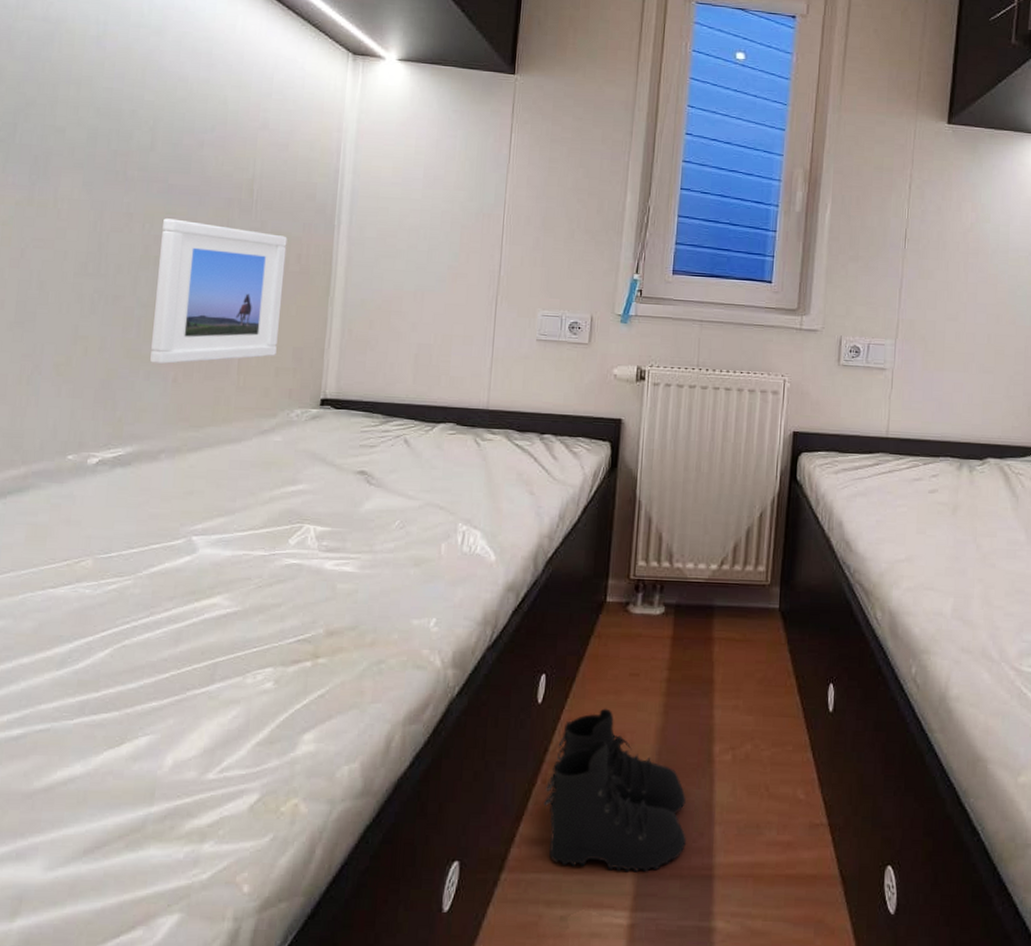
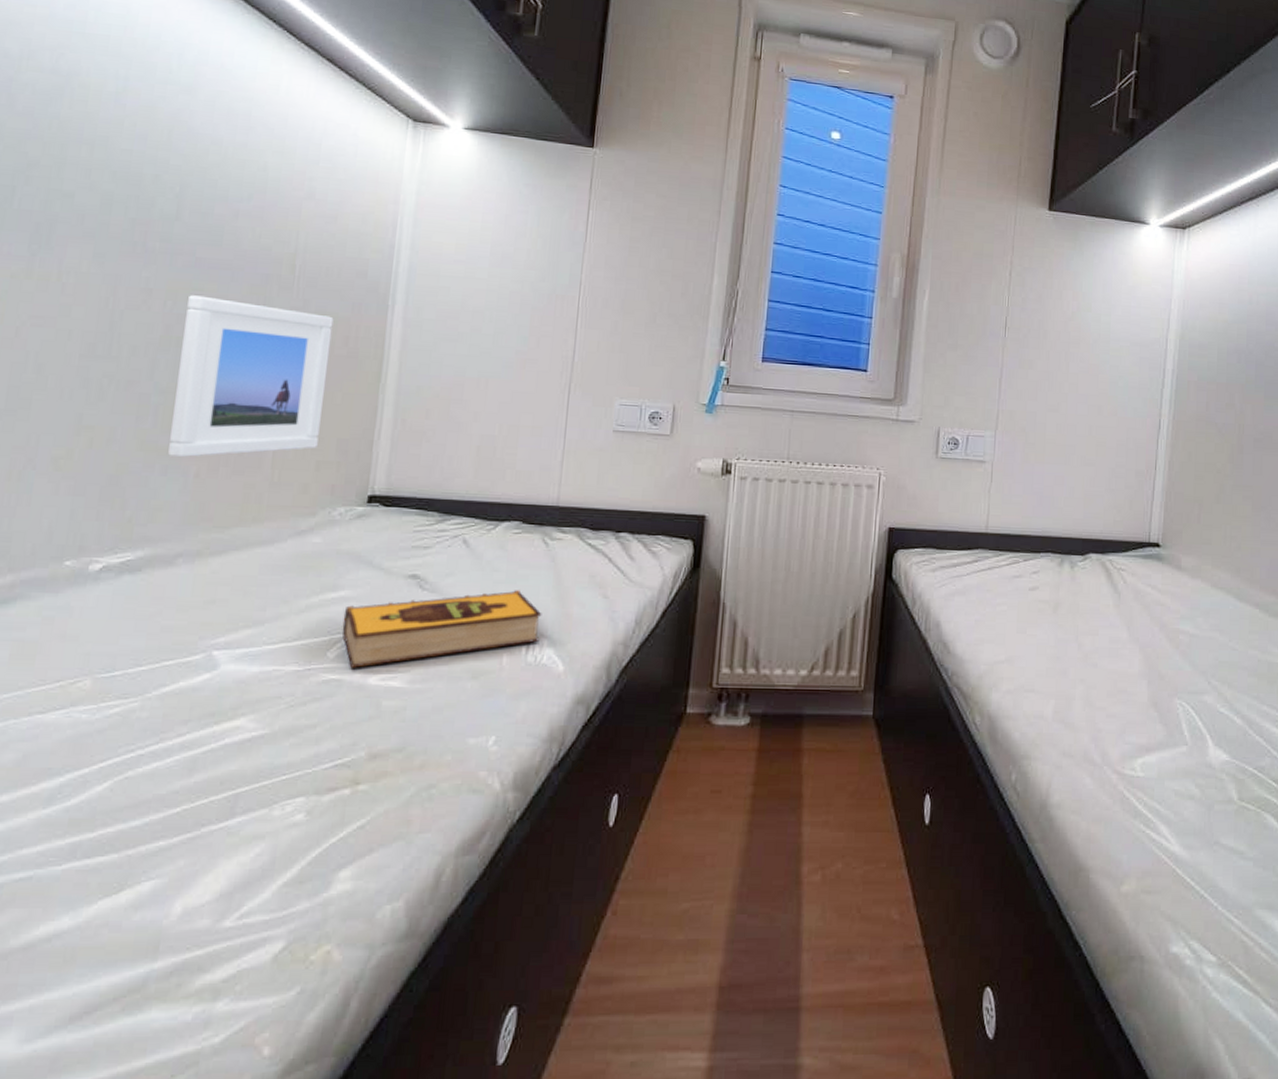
hardback book: none [301,486,475,554] -> present [341,590,542,668]
boots: present [543,708,686,873] -> none [614,829,771,1009]

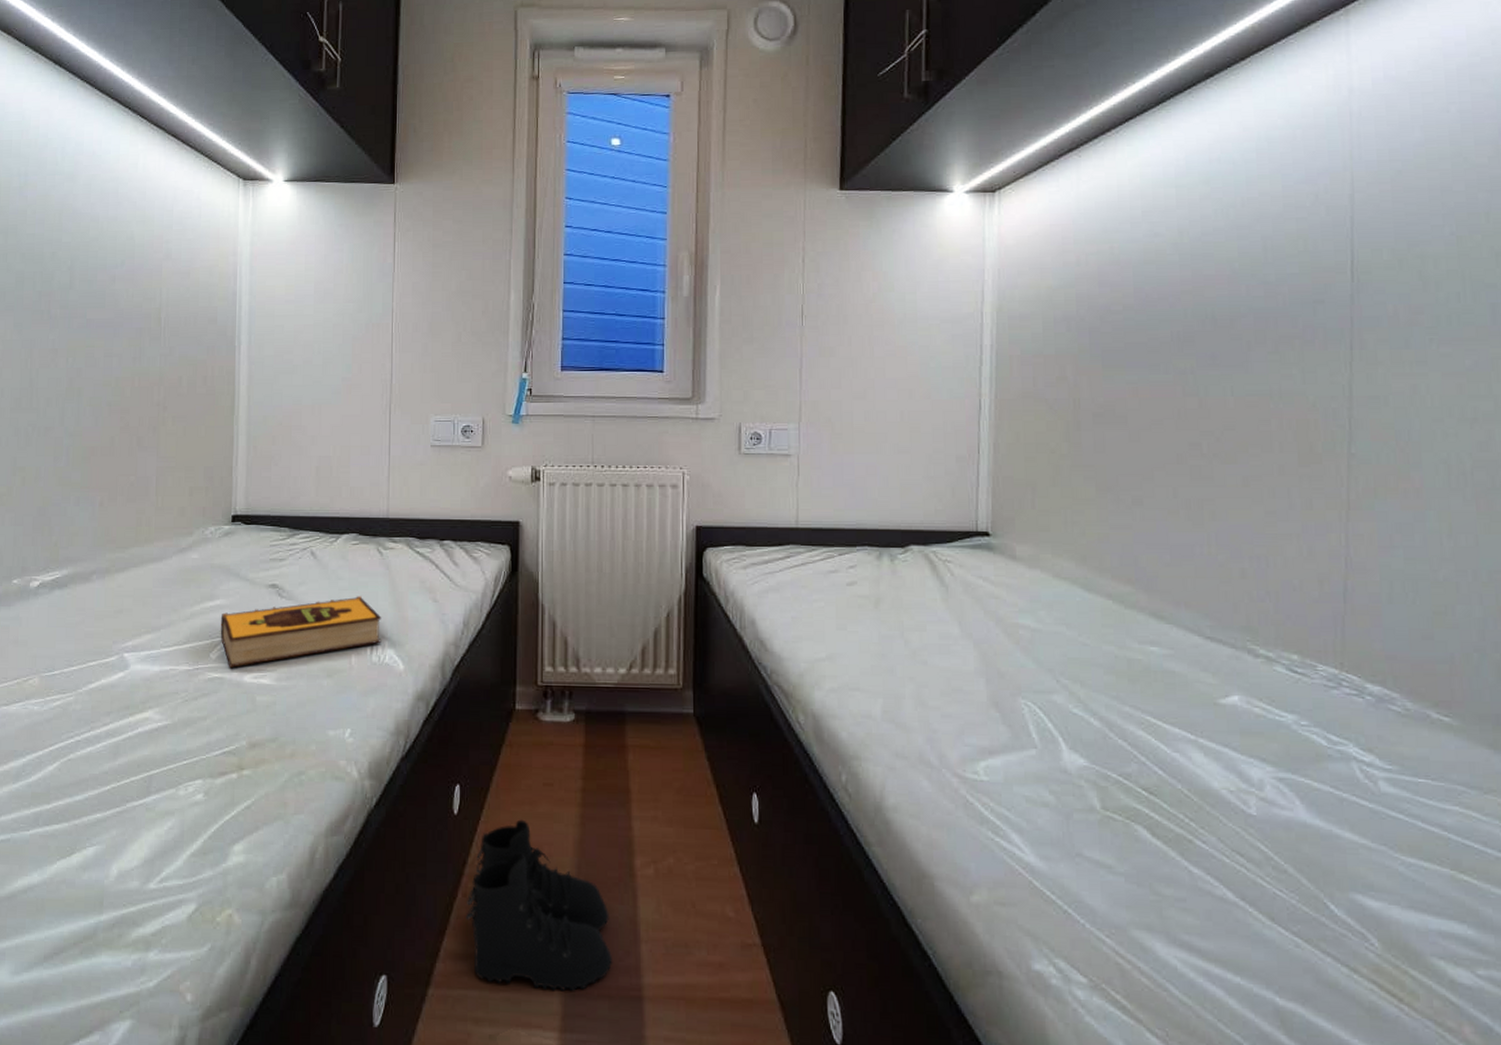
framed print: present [167,295,334,457] -> none [78,351,194,489]
boots: none [614,829,771,1009] -> present [465,819,612,992]

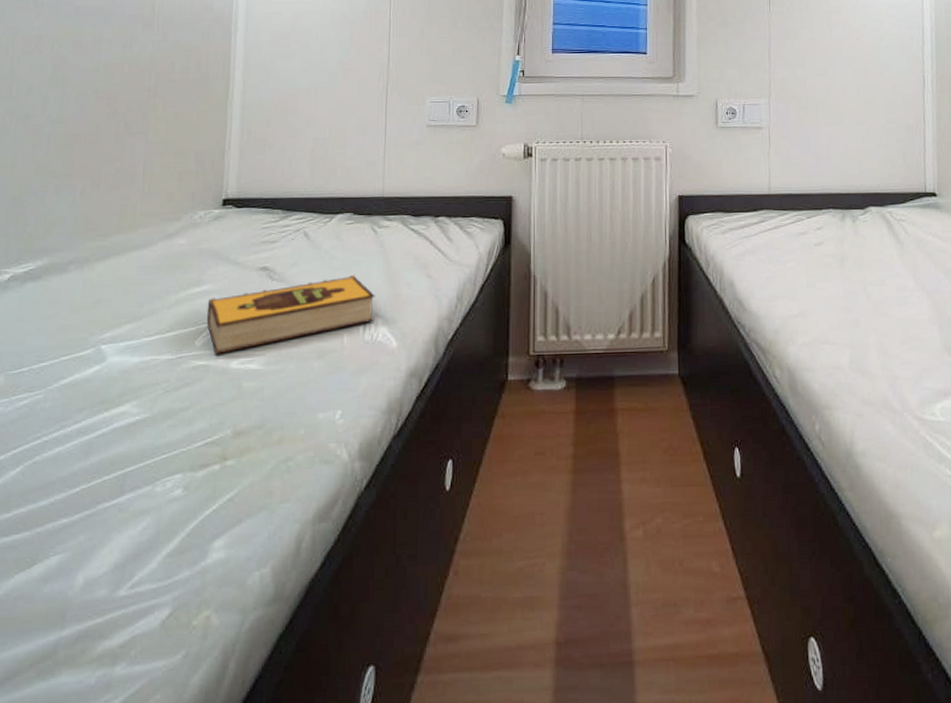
boots: present [465,819,612,992] -> none [457,490,603,665]

